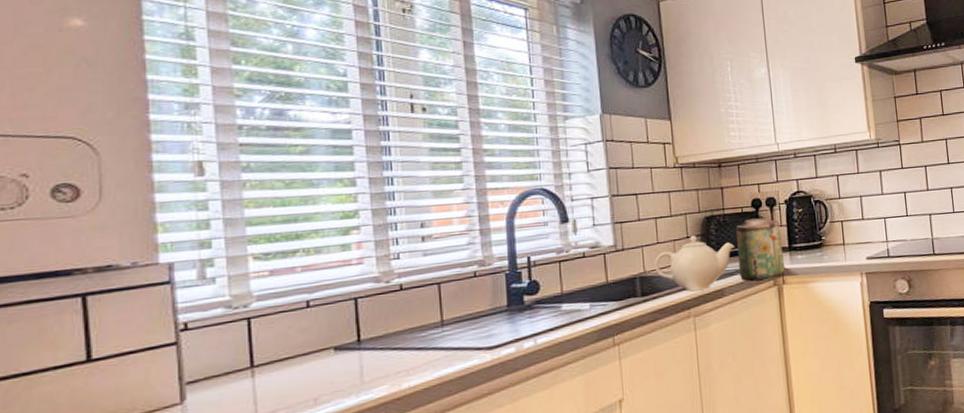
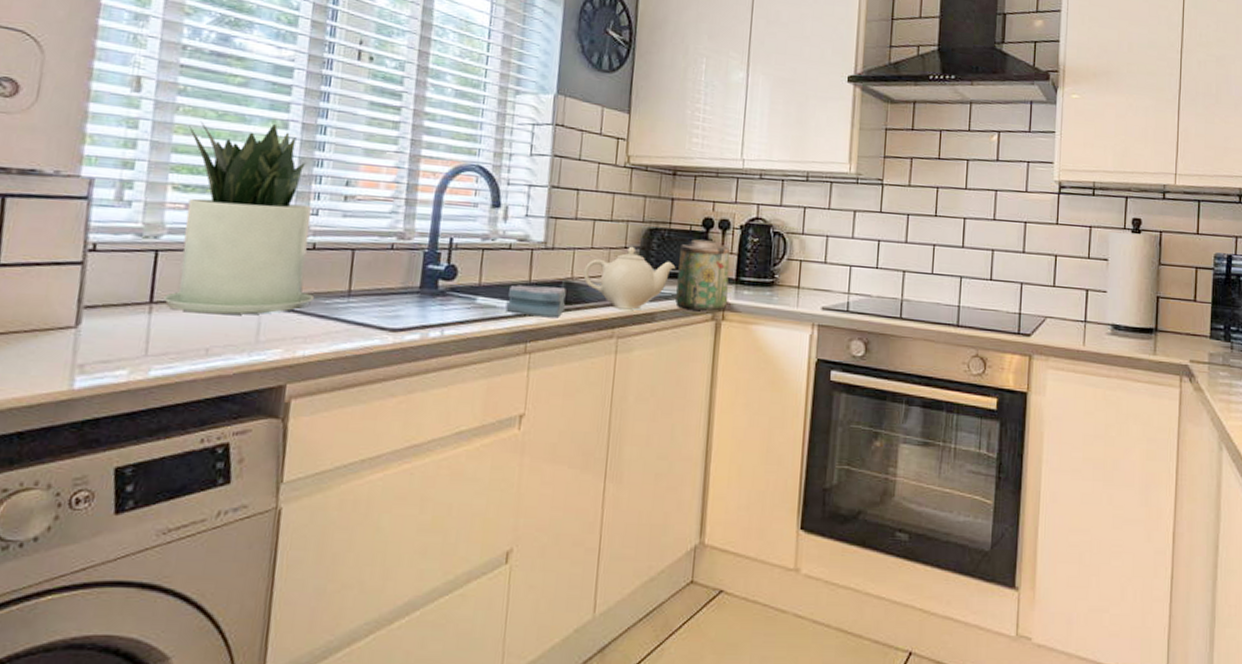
planter: none [259,184,410,369] -> present [162,121,315,315]
sponge: none [589,282,643,314] -> present [505,285,566,317]

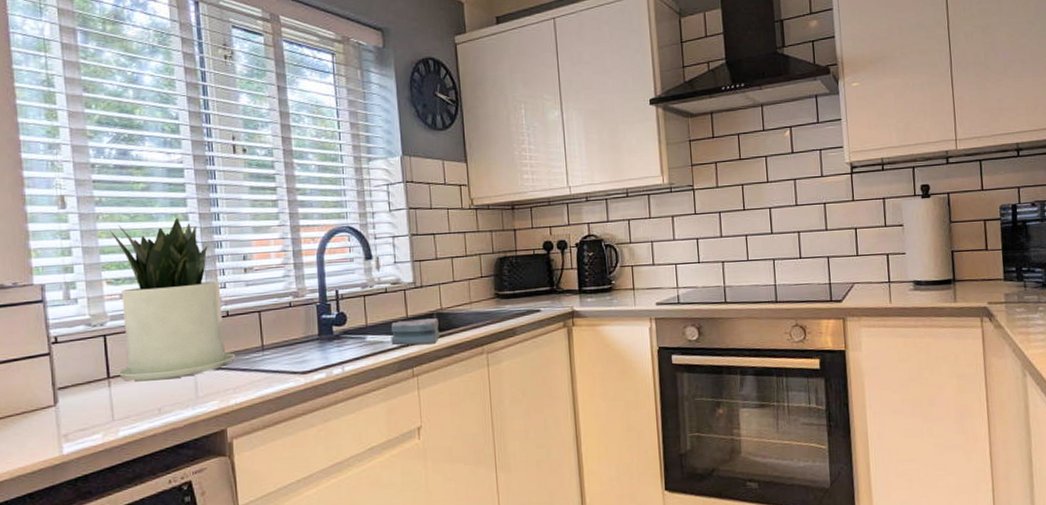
teapot: present [583,246,676,310] -> none [450,275,527,329]
canister: present [675,239,731,311] -> none [527,260,575,321]

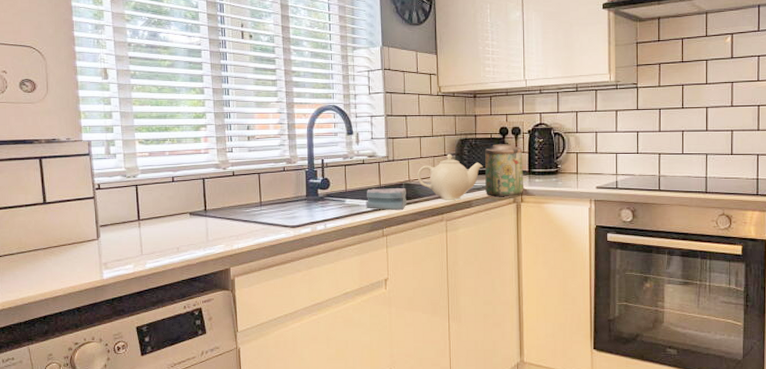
planter: present [109,218,236,382] -> none [142,92,239,225]
teapot: none [450,275,527,329] -> present [417,153,483,200]
canister: none [527,260,575,321] -> present [484,144,524,196]

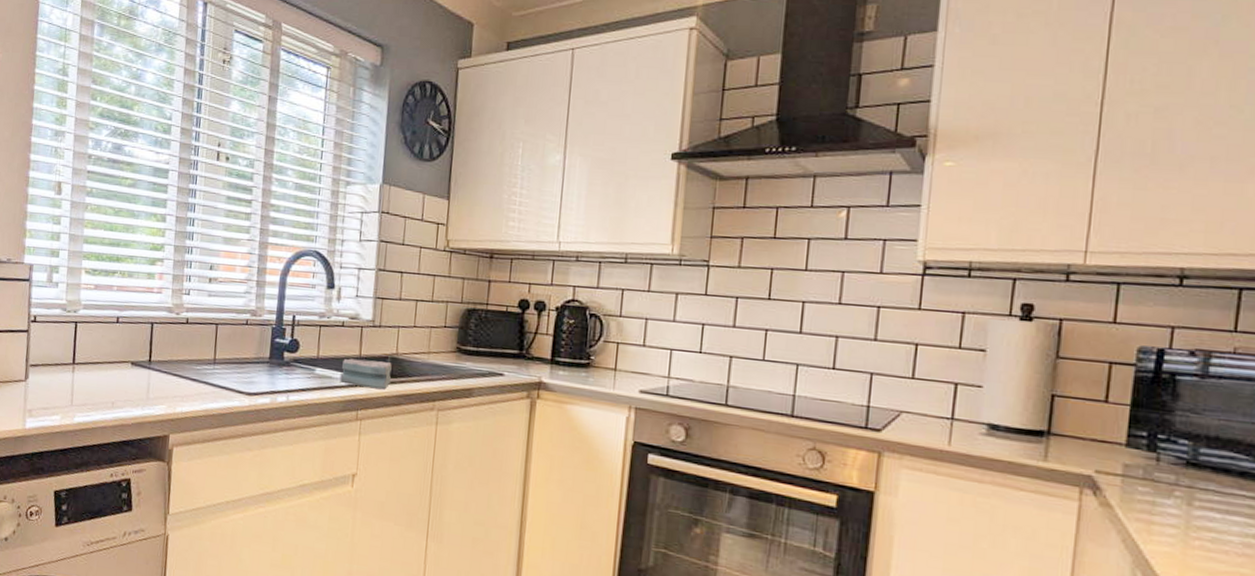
teapot: present [417,153,483,200] -> none [407,325,493,386]
canister: present [484,144,524,196] -> none [492,320,546,390]

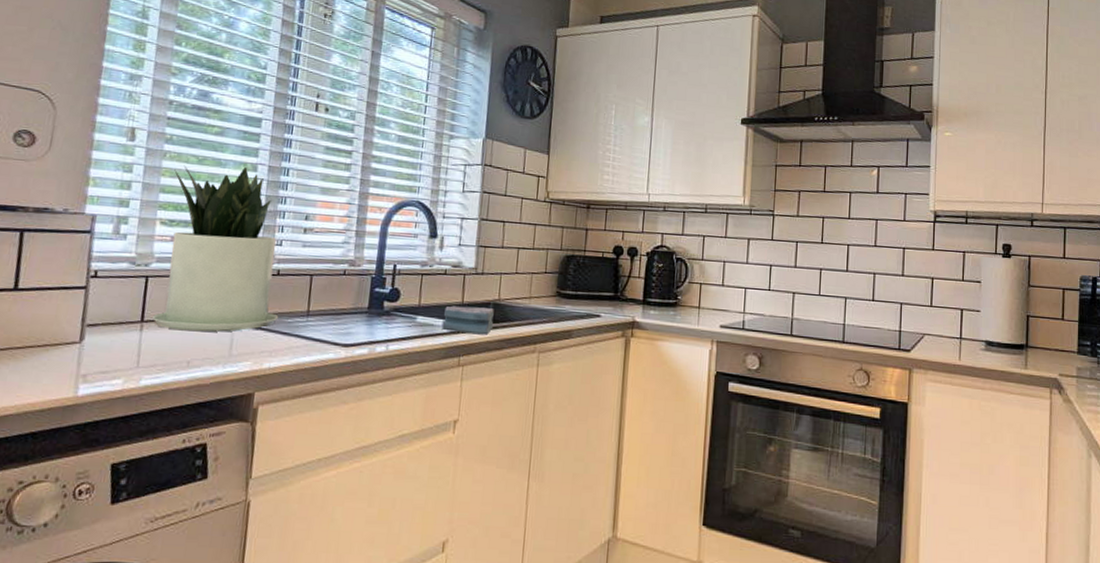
planter: none [81,217,189,376] -> present [151,165,279,332]

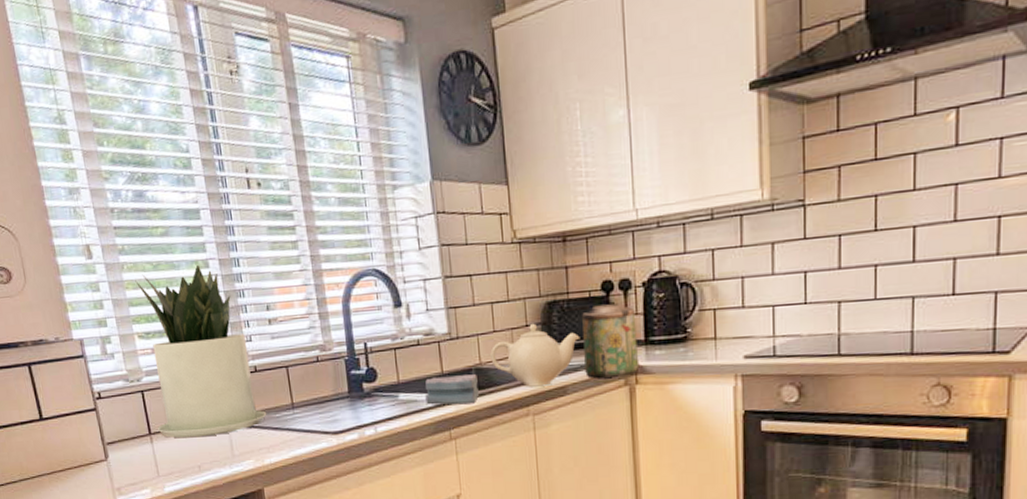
teapot: none [509,271,590,328] -> present [490,323,580,387]
canister: none [590,265,639,329] -> present [581,303,640,378]

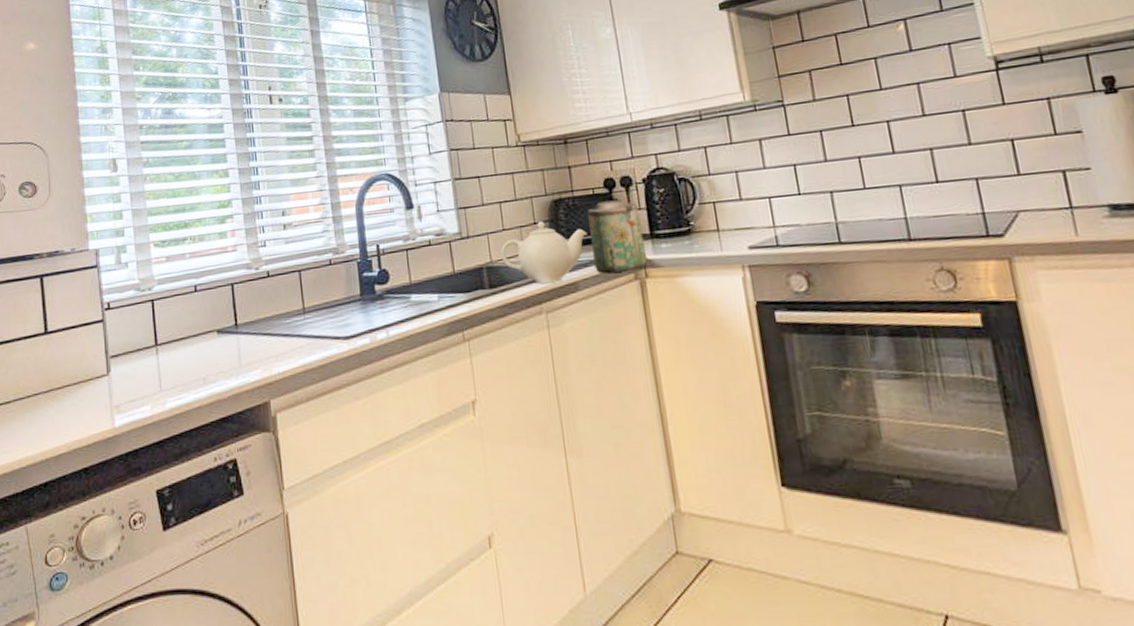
planter: present [135,265,267,439] -> none [156,175,278,349]
sponge: present [424,374,479,405] -> none [436,273,491,306]

